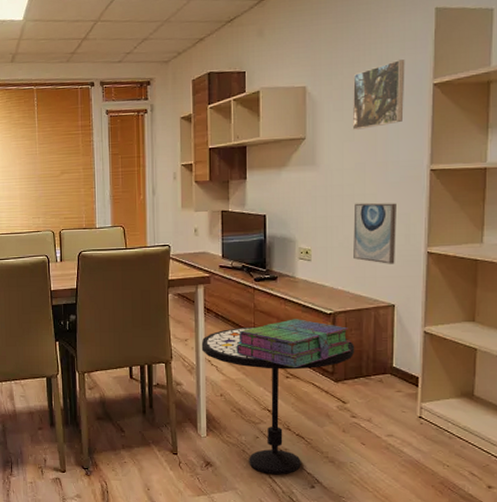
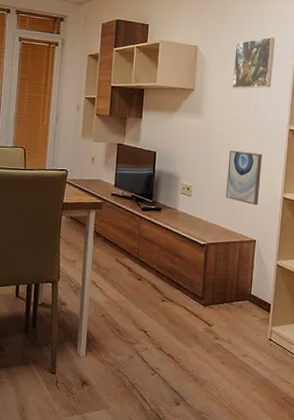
side table: present [201,326,355,475] -> none [88,252,222,393]
stack of books: present [236,319,351,368] -> none [120,247,219,293]

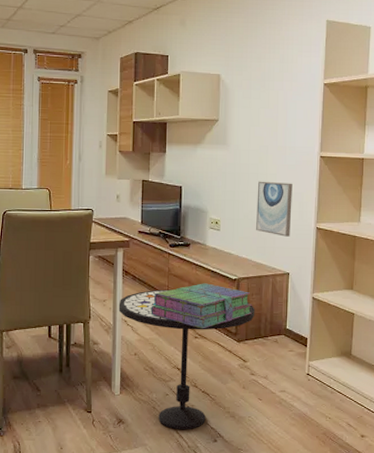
side table: none [88,252,222,393] -> present [118,289,255,430]
stack of books: none [120,247,219,293] -> present [151,283,252,329]
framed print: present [232,37,276,89] -> none [258,60,302,117]

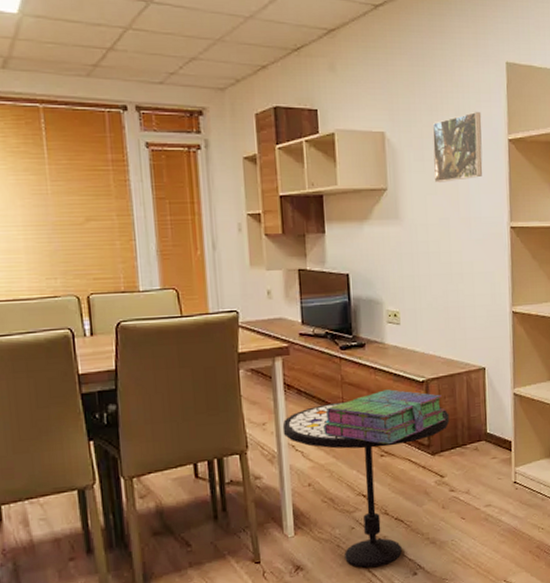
wall art: present [256,181,293,237] -> none [441,260,483,326]
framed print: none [258,60,302,117] -> present [432,112,483,183]

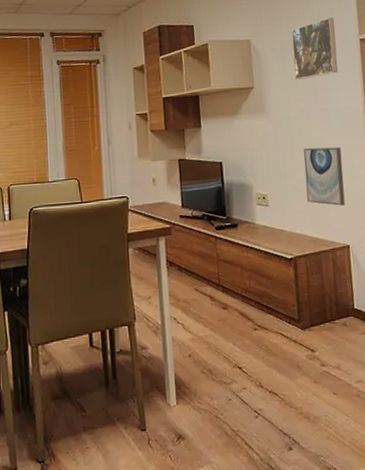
side table: present [282,401,450,568] -> none [165,277,318,441]
stack of books: present [323,389,446,445] -> none [202,266,314,319]
wall art: none [441,260,483,326] -> present [304,147,345,206]

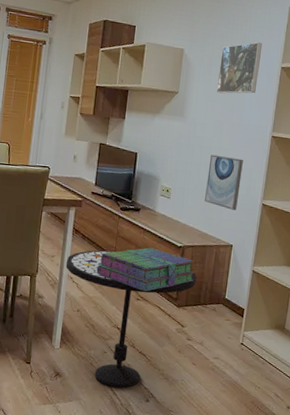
side table: none [165,277,318,441] -> present [65,250,197,388]
stack of books: none [202,266,314,319] -> present [96,247,194,292]

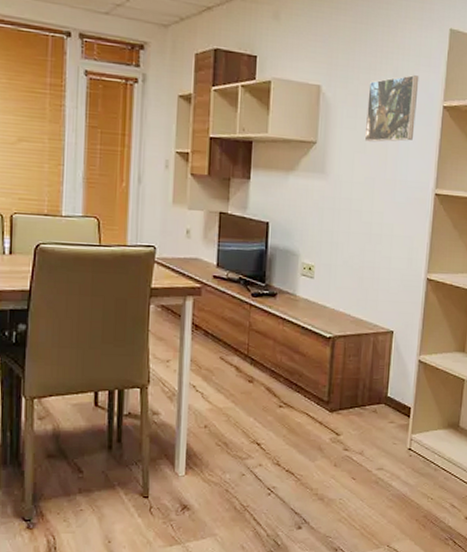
side table: present [65,250,197,388] -> none [185,348,352,517]
stack of books: present [96,247,194,292] -> none [226,341,349,397]
wall art: present [205,154,243,210] -> none [357,220,402,288]

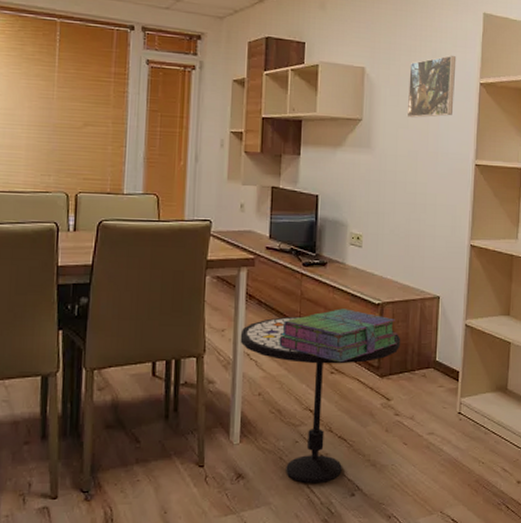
side table: none [185,348,352,517] -> present [240,316,401,484]
stack of books: none [226,341,349,397] -> present [279,309,397,363]

